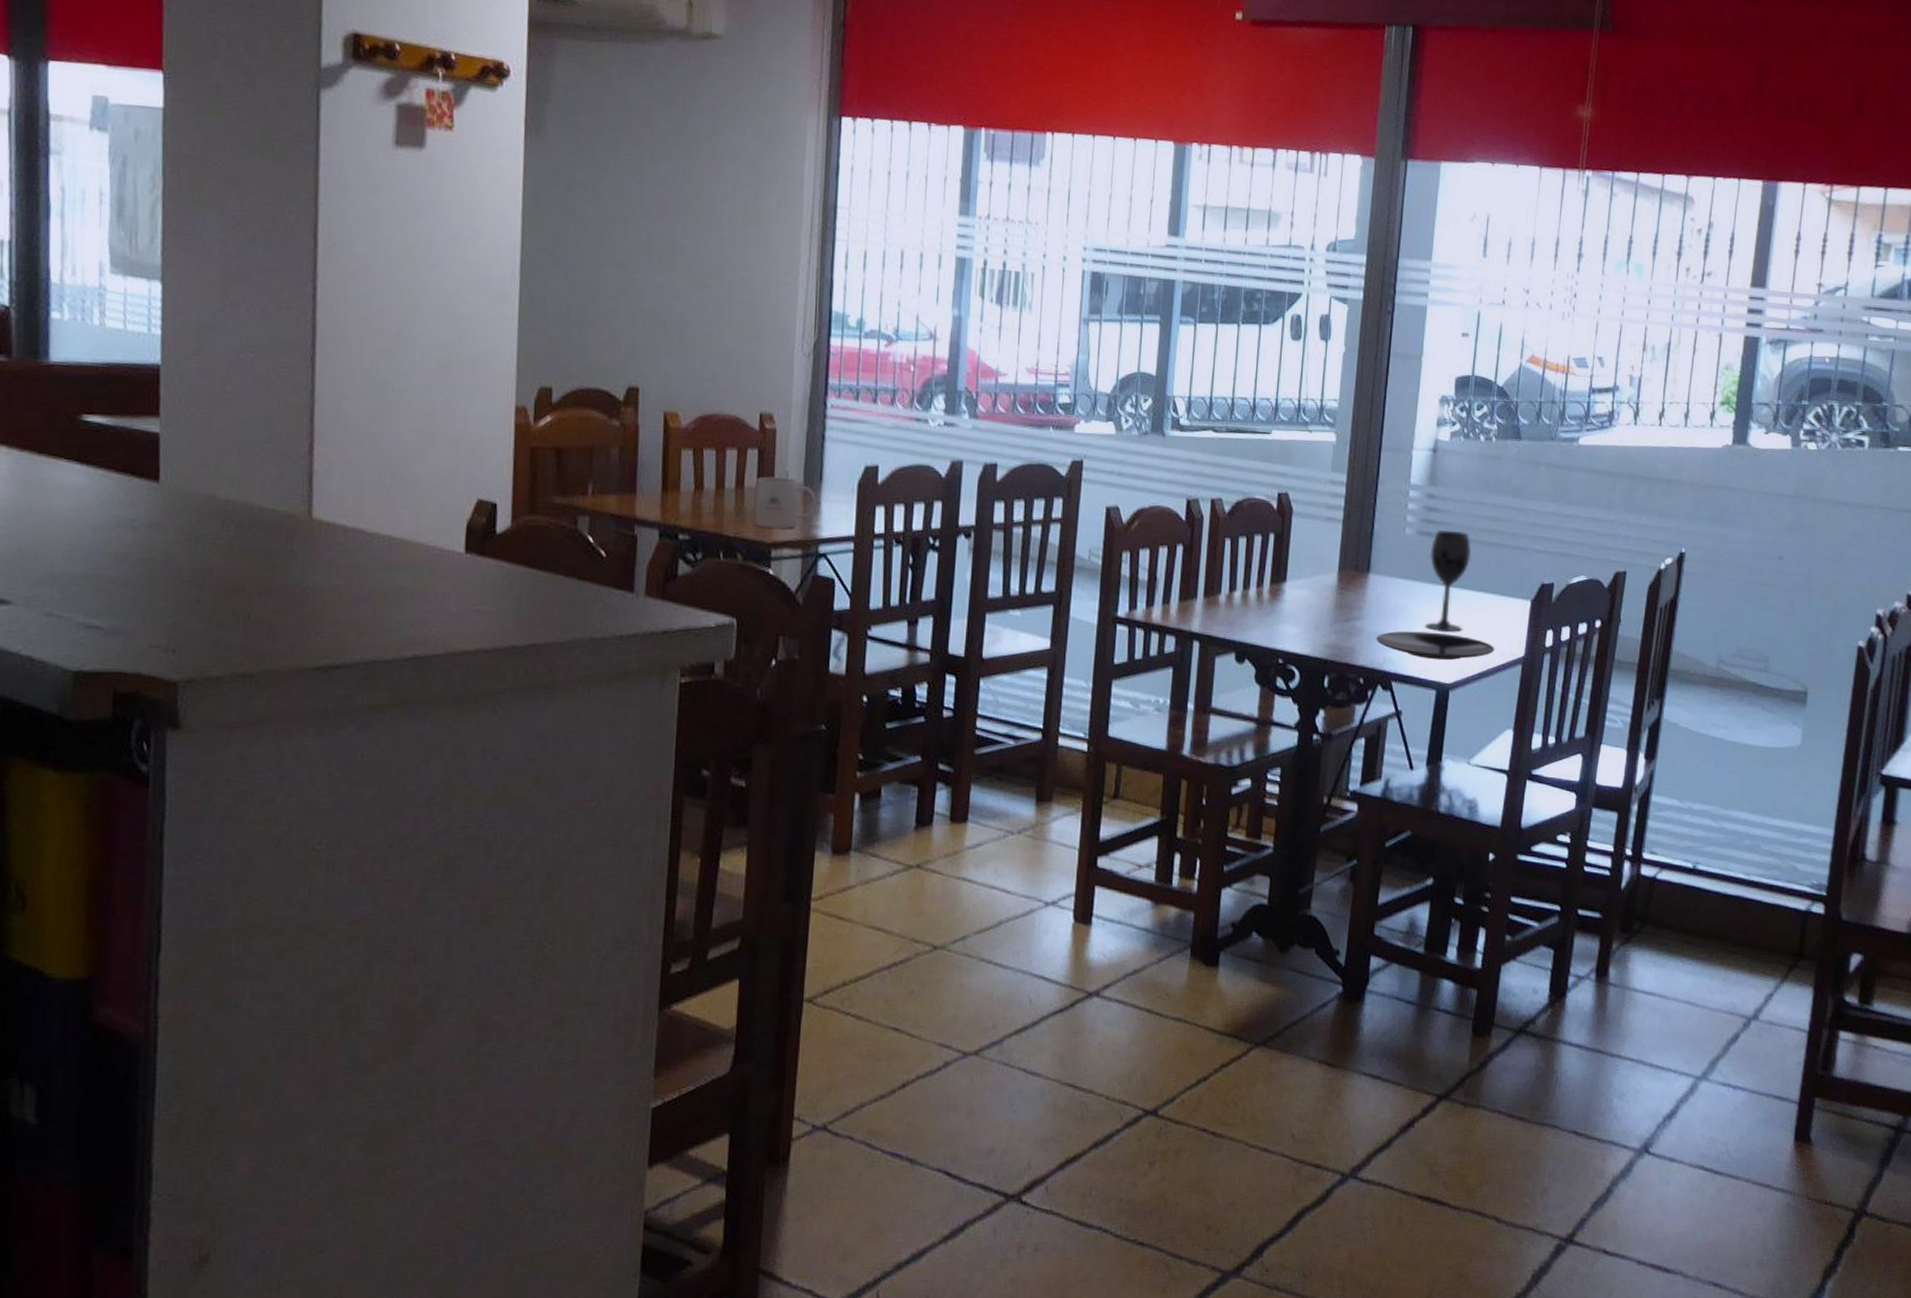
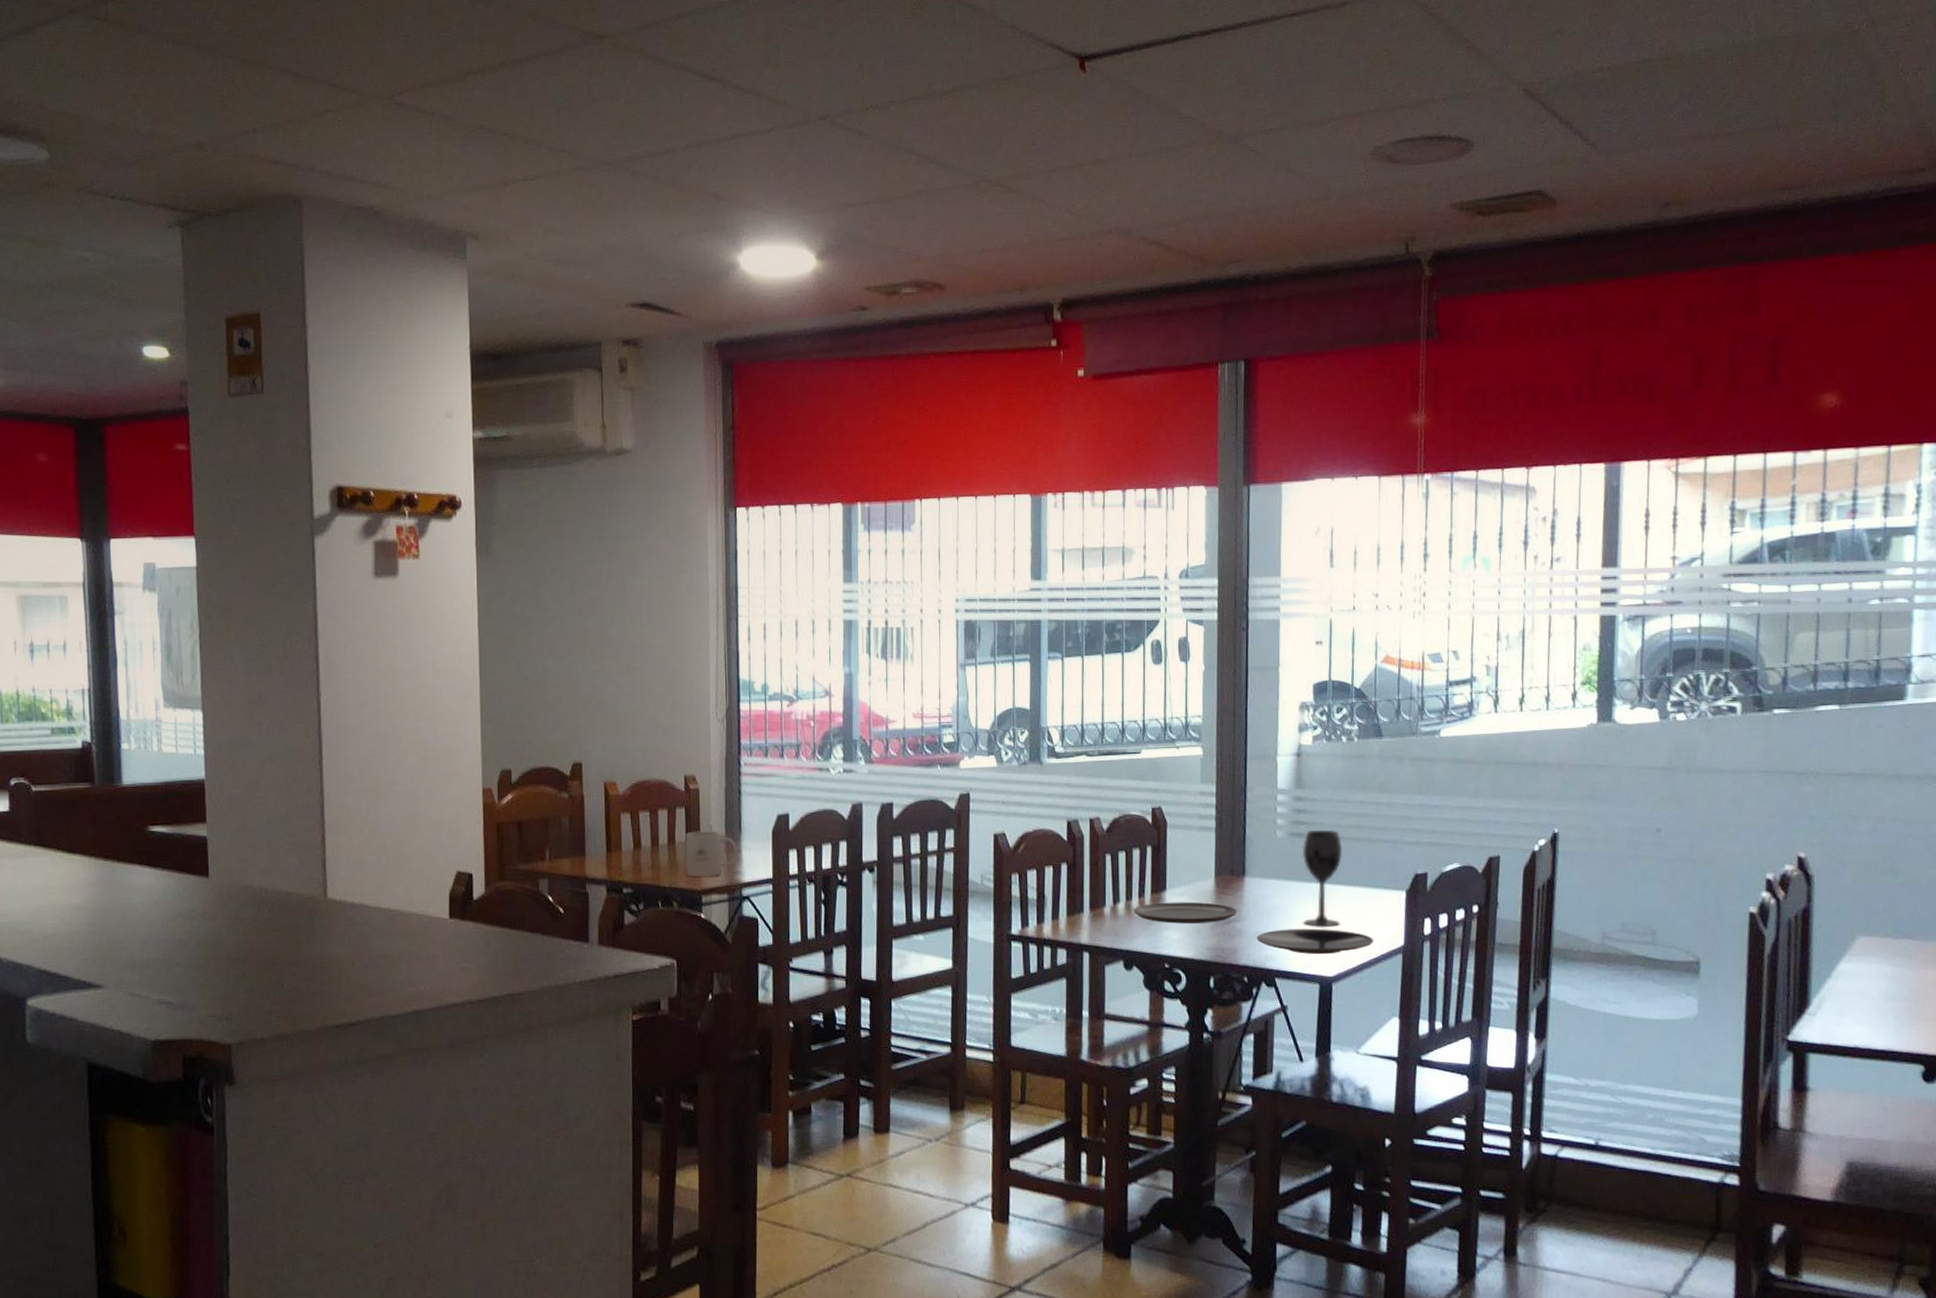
plate: none [1249,594,1359,620] -> present [1133,902,1237,924]

